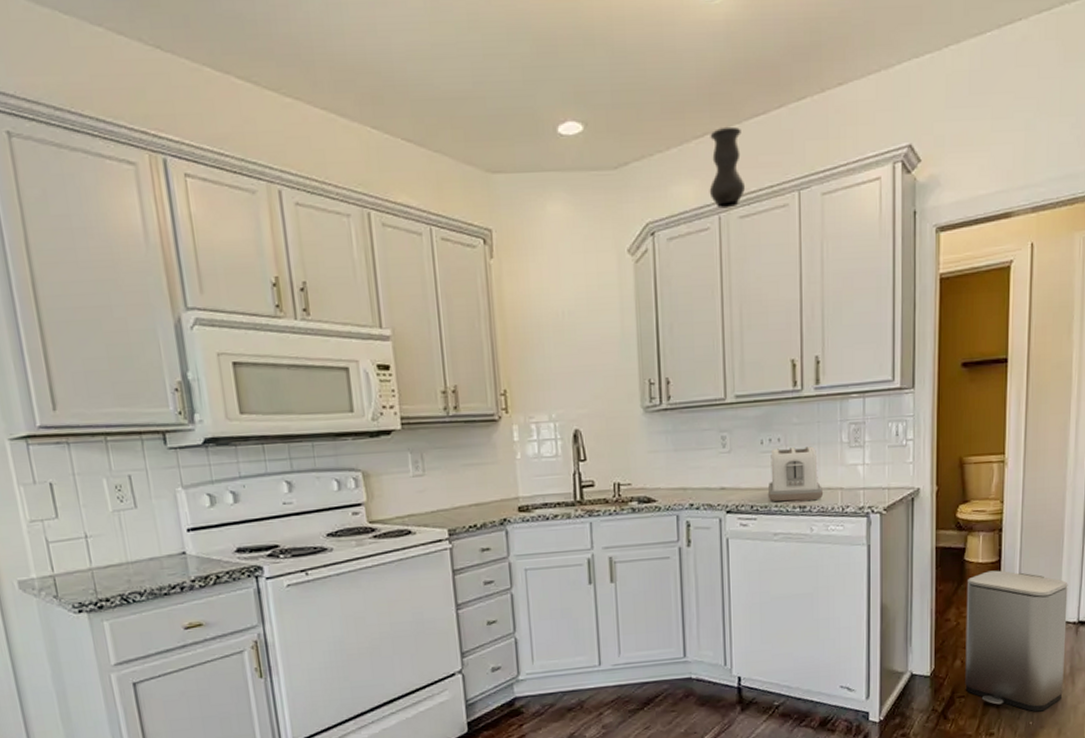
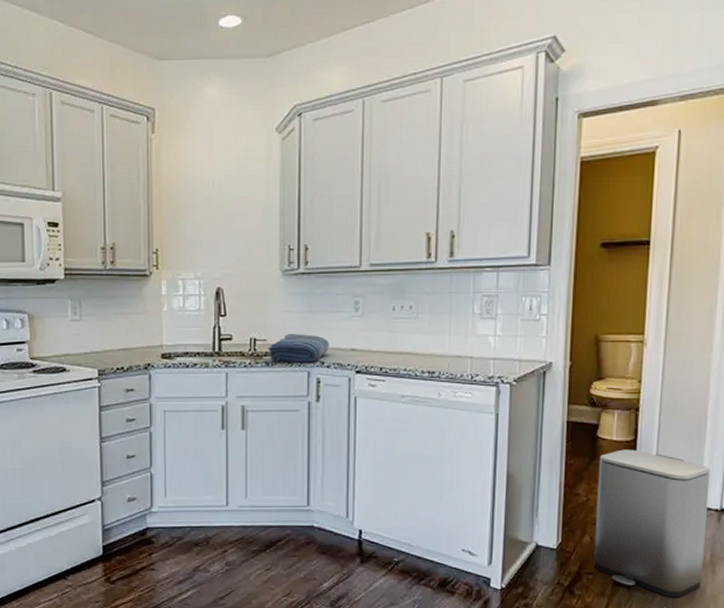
towel: none [633,475,698,507] -> present [267,334,329,363]
vase: present [709,126,746,209] -> none [355,19,390,93]
toaster: present [767,446,824,502] -> none [397,315,453,367]

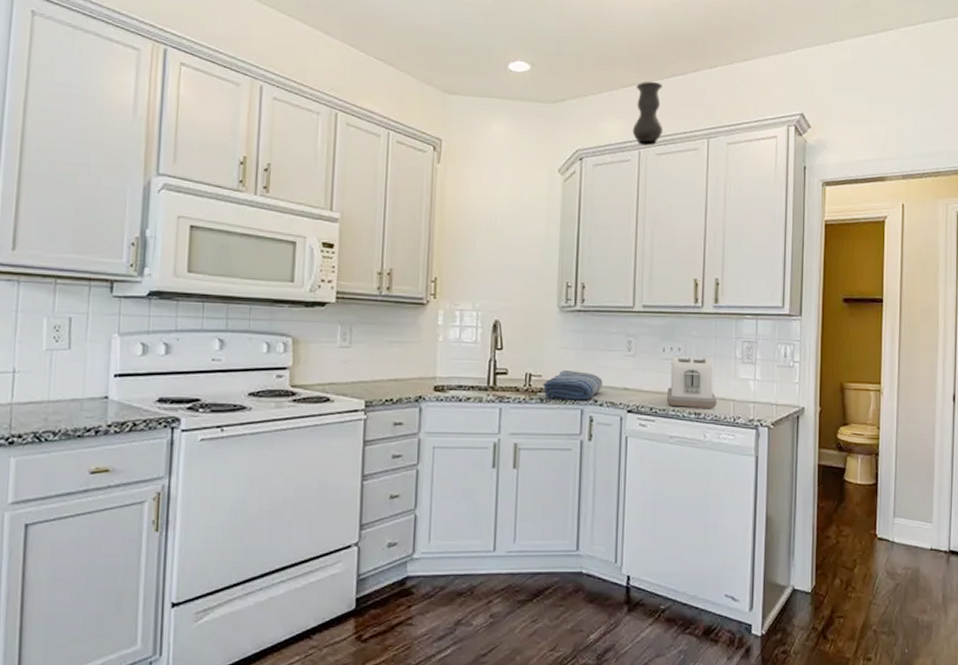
vase: none [355,19,390,93] -> present [632,81,664,146]
toaster: none [397,315,453,367] -> present [666,357,718,409]
pedal bin: present [593,449,711,598] -> none [844,493,939,640]

